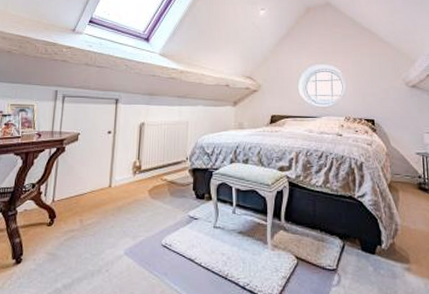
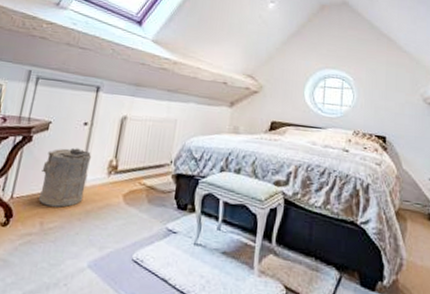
laundry hamper: none [76,154,118,206] -> present [39,148,92,208]

